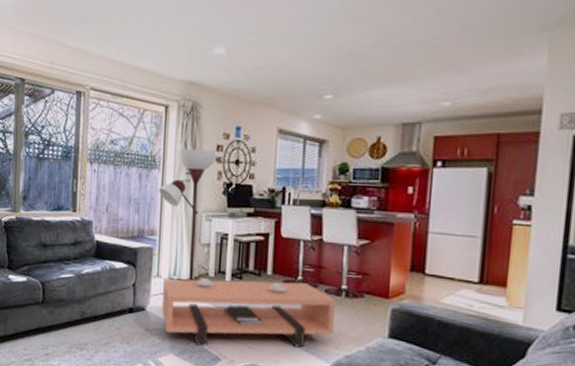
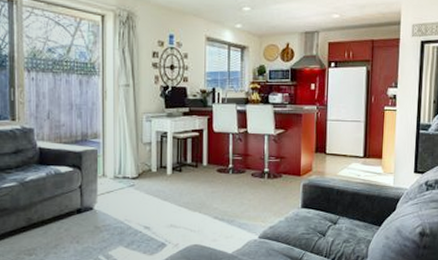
floor lamp: present [159,148,217,282] -> none [100,55,153,178]
coffee table: present [162,278,336,348] -> none [110,170,260,235]

